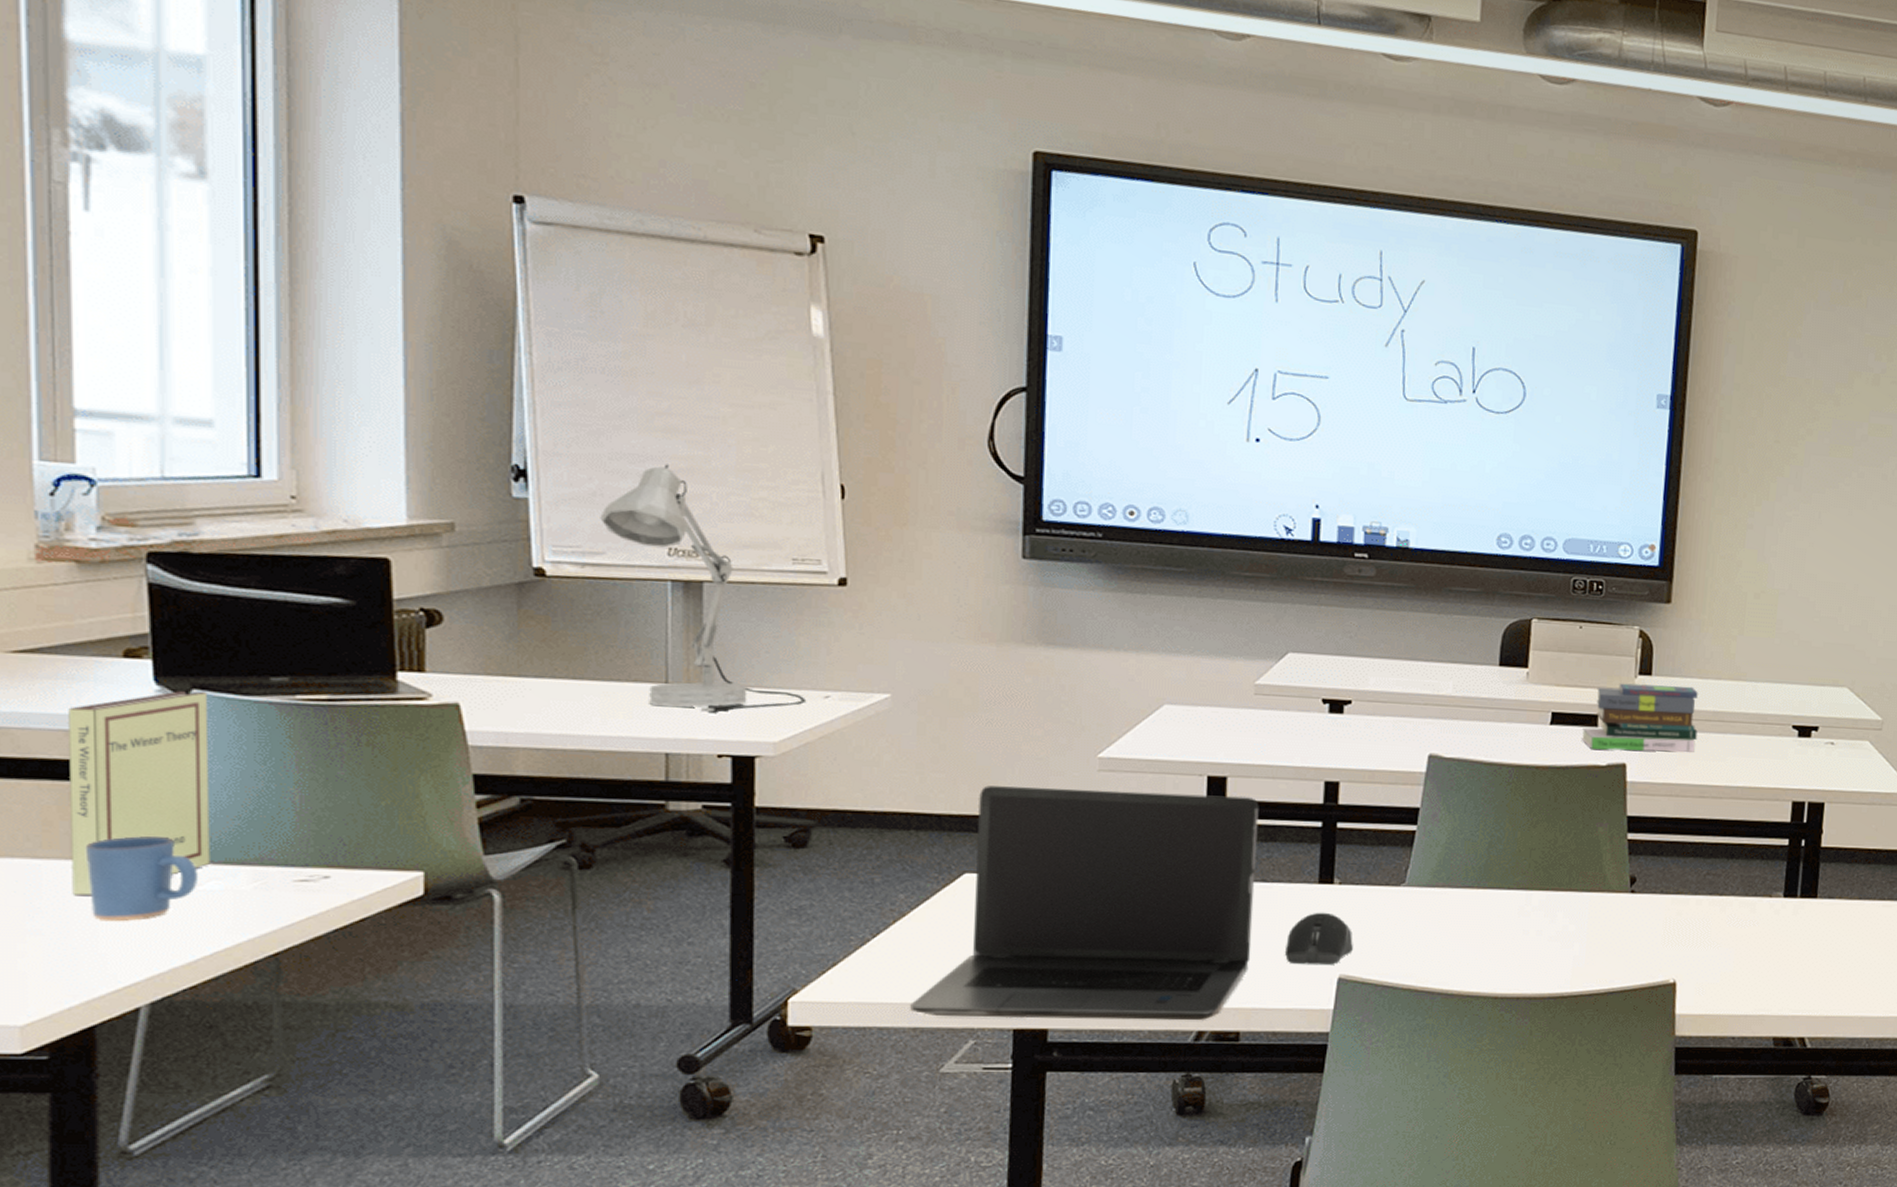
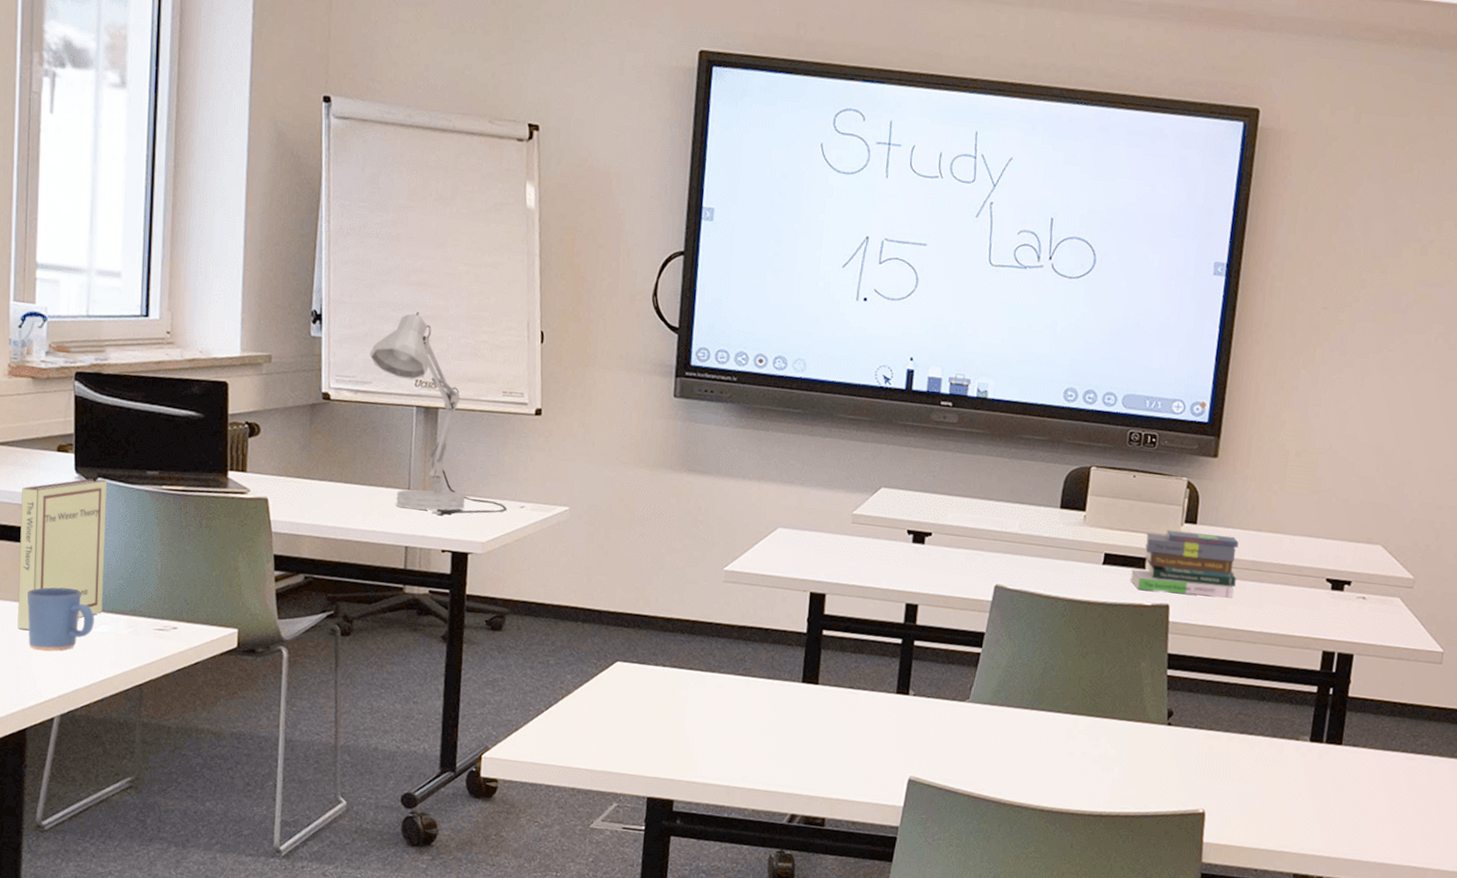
laptop computer: present [910,785,1259,1021] -> none [570,588,851,805]
computer mouse: present [1285,912,1353,965] -> none [866,719,923,767]

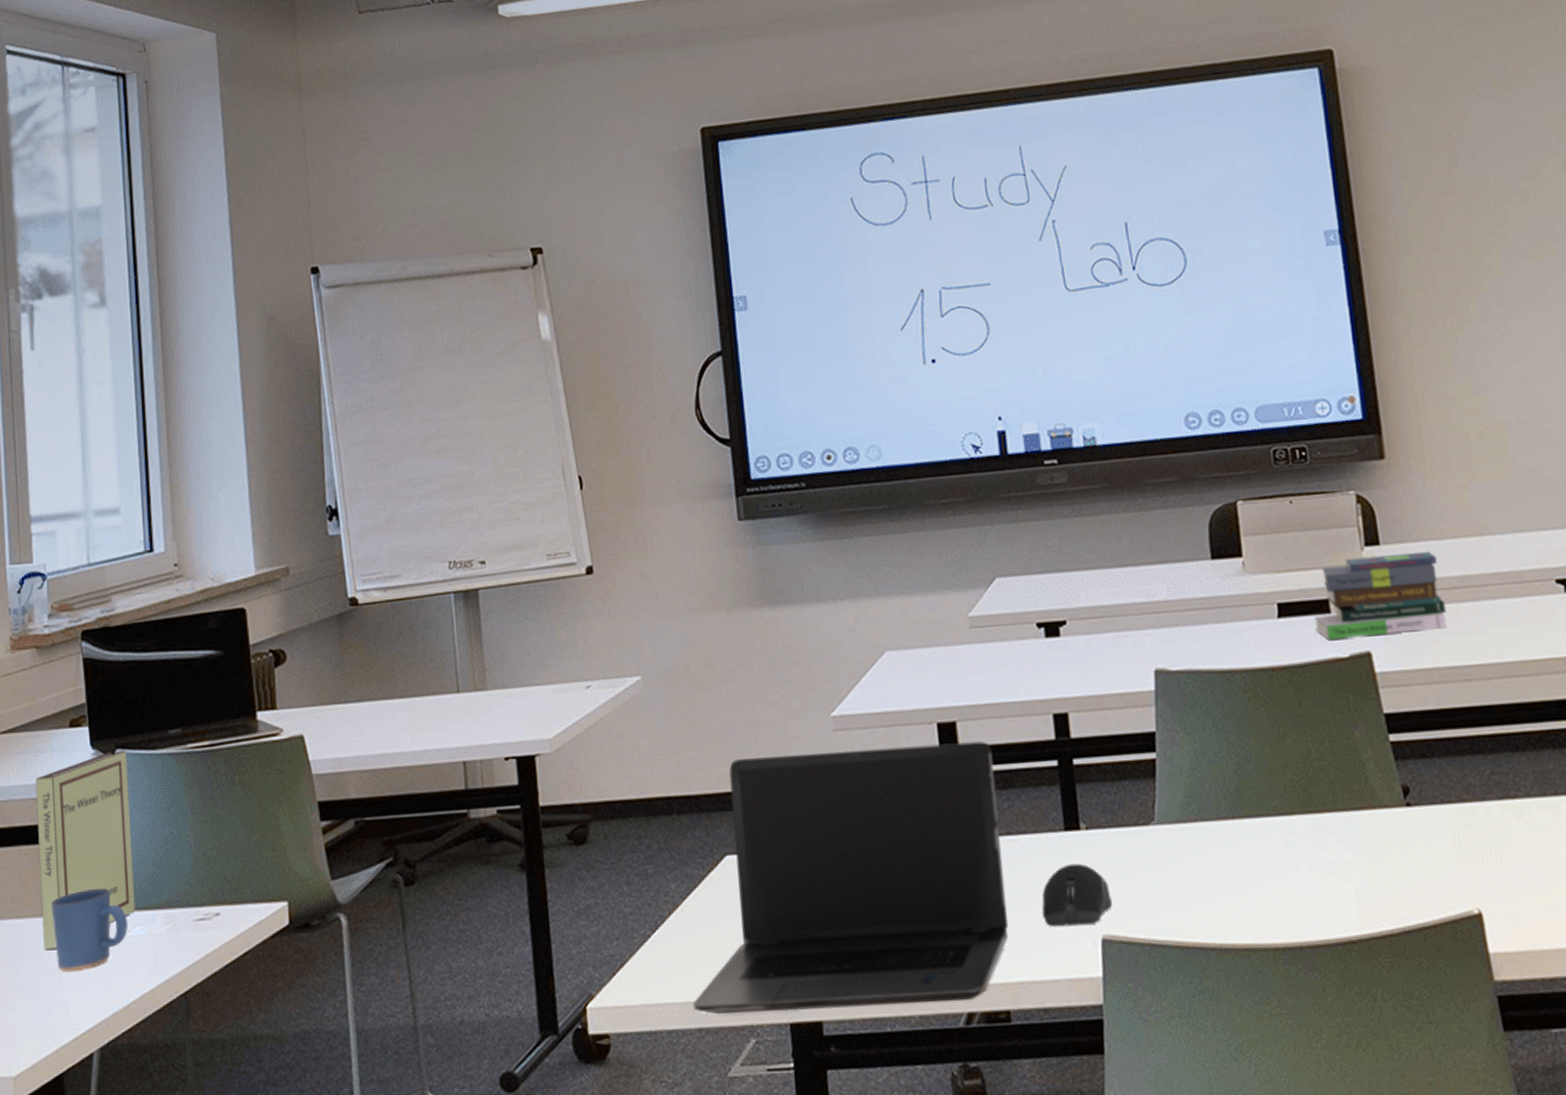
desk lamp: present [369,311,508,517] -> none [394,483,572,718]
laptop computer: none [570,588,851,805] -> present [693,741,1009,1014]
computer mouse: none [866,719,923,767] -> present [1041,863,1112,926]

